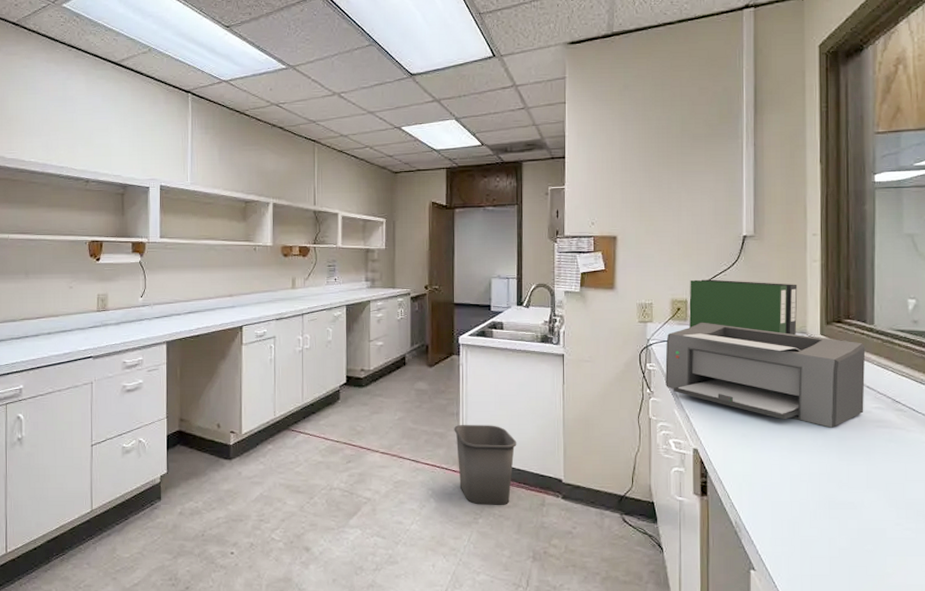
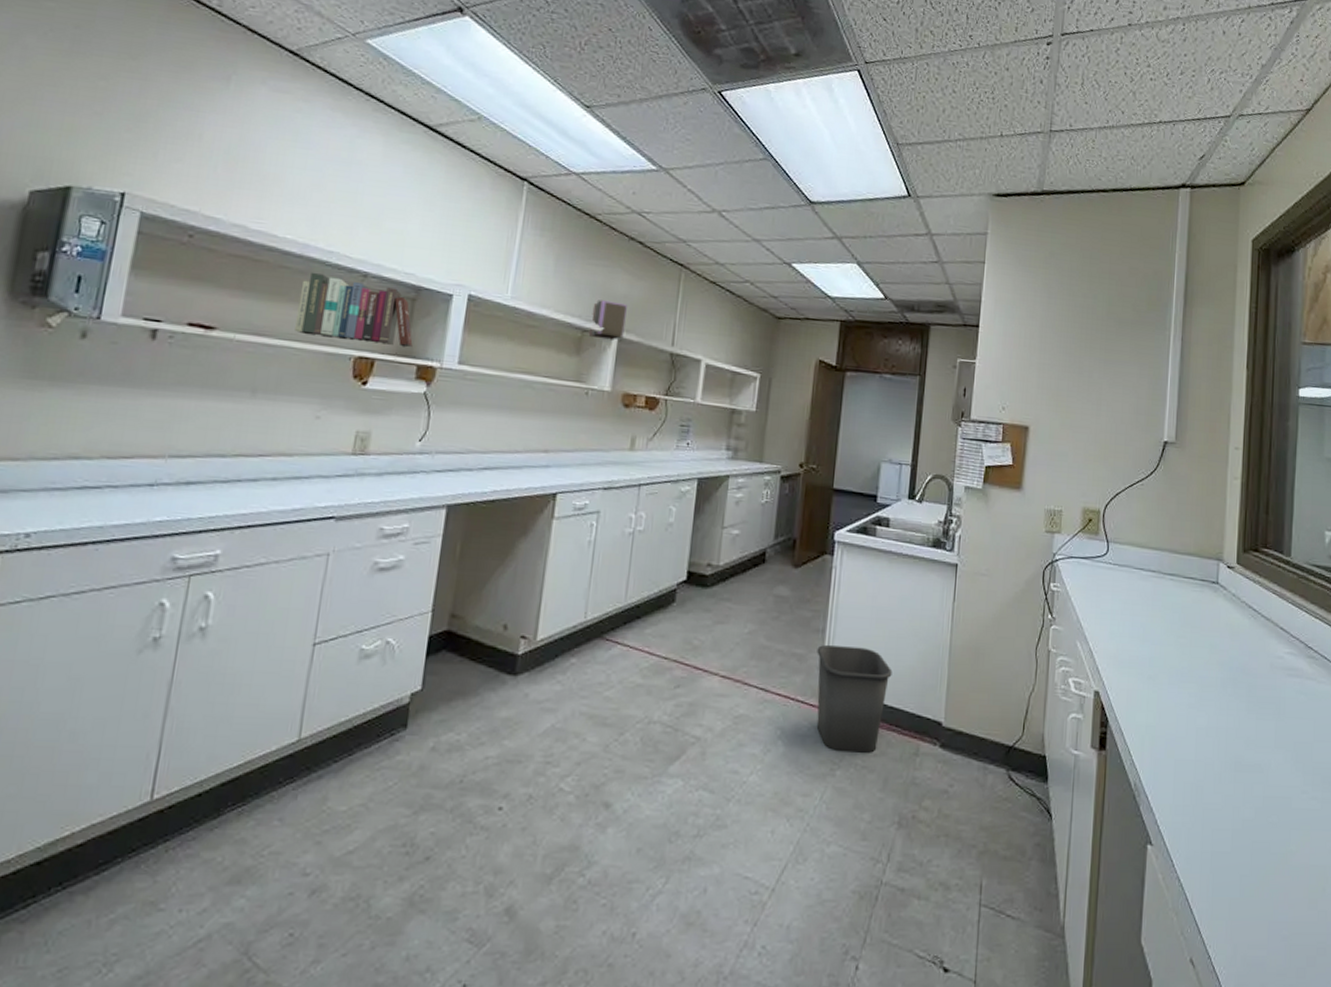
books: none [46,184,127,230] -> present [295,273,413,348]
books: none [250,176,277,207] -> present [588,300,627,340]
printer: present [665,322,866,428] -> none [1069,538,1281,674]
binder: present [689,279,798,336] -> none [1100,487,1217,563]

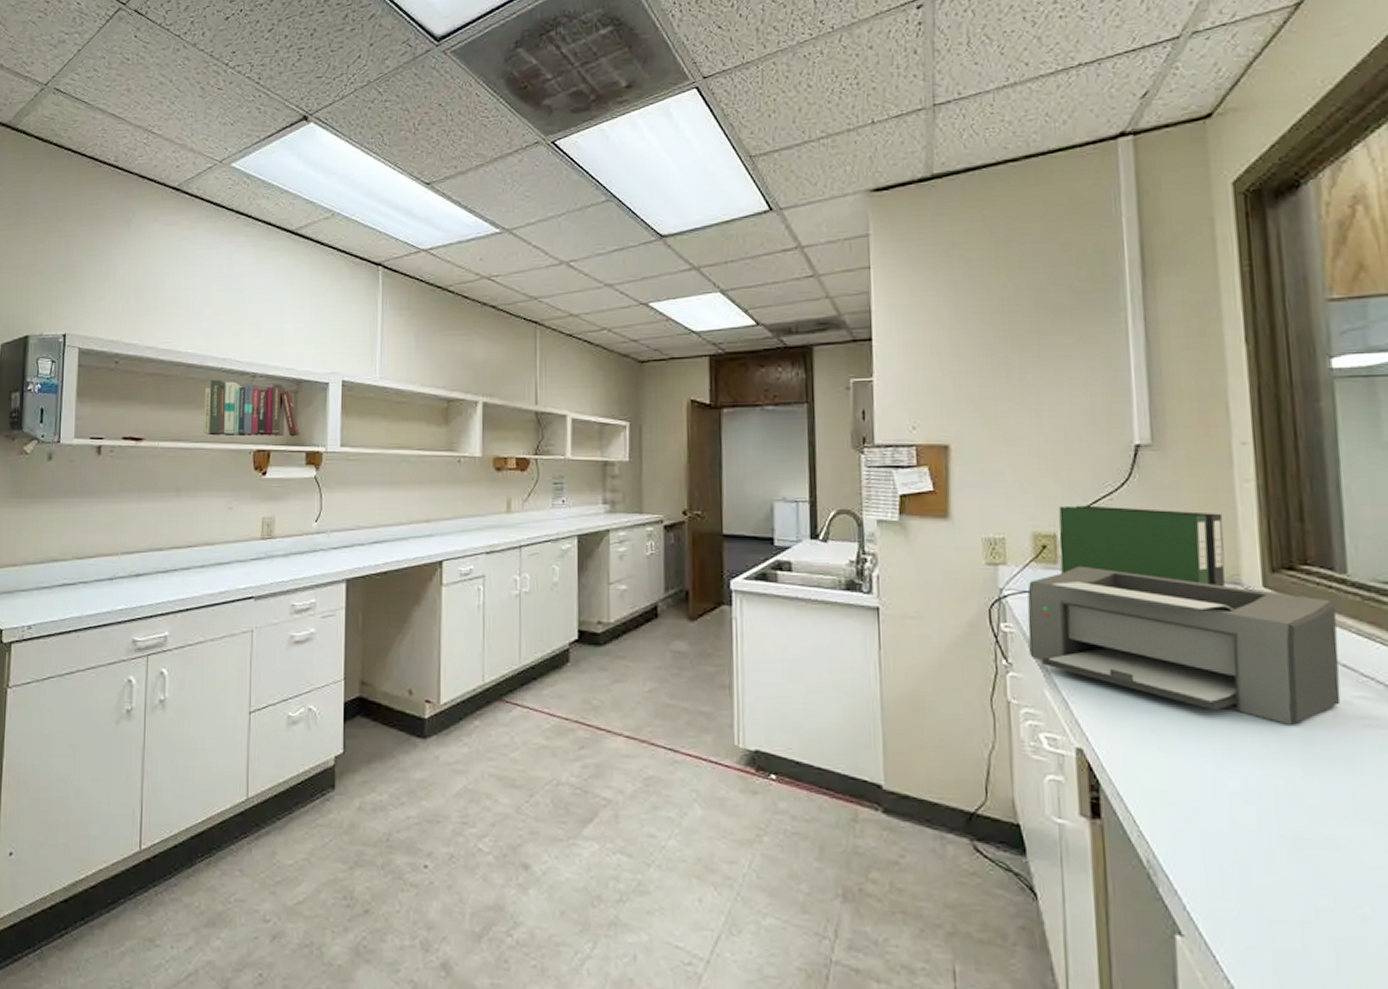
books: present [588,300,627,340] -> none [454,368,488,407]
waste bin: present [816,644,893,753] -> none [726,701,815,818]
printer: none [1069,538,1281,674] -> present [1027,565,1341,725]
binder: none [1100,487,1217,563] -> present [1059,505,1225,588]

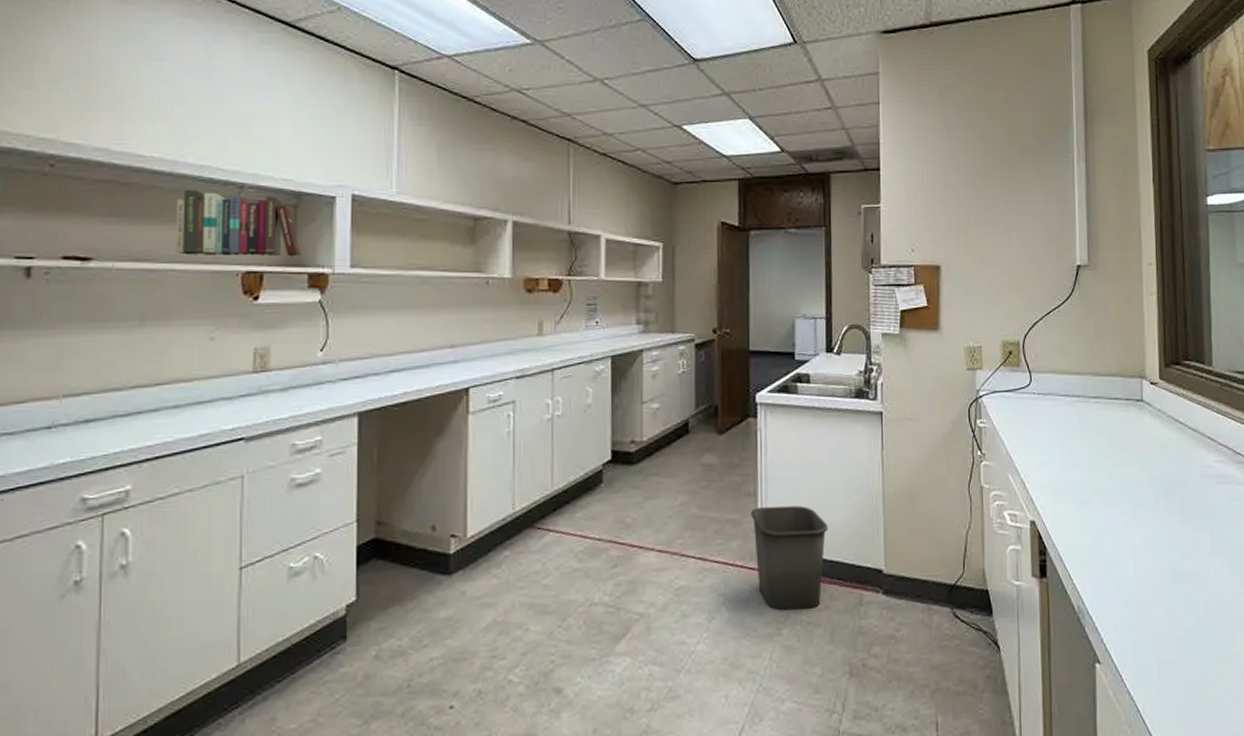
waste bin: none [726,701,815,818] -> present [751,505,828,611]
printer: present [1027,565,1341,725] -> none [997,367,1206,487]
binder: present [1059,505,1225,588] -> none [1021,316,1135,381]

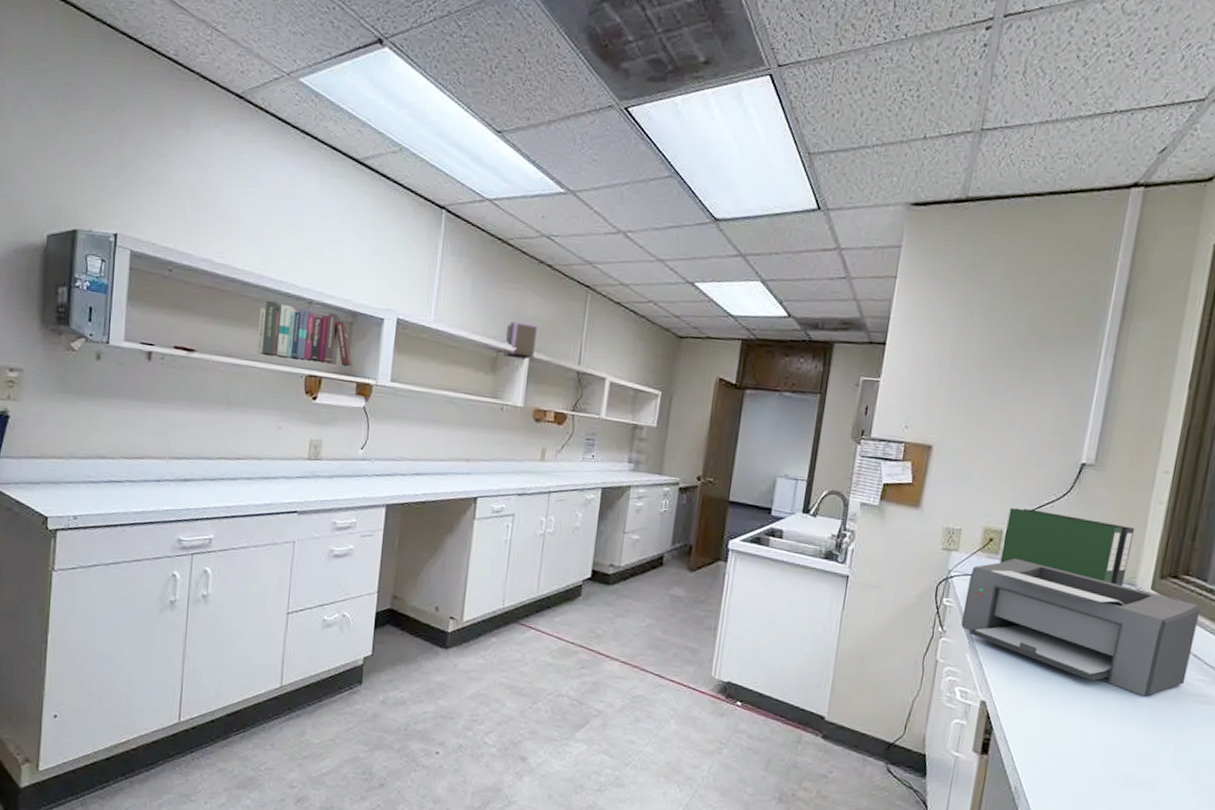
books: none [481,185,518,225] -> present [502,321,537,360]
waste bin: present [751,505,828,611] -> none [706,641,780,737]
printer: none [997,367,1206,487] -> present [961,558,1201,697]
binder: none [1021,316,1135,381] -> present [1000,507,1135,587]

